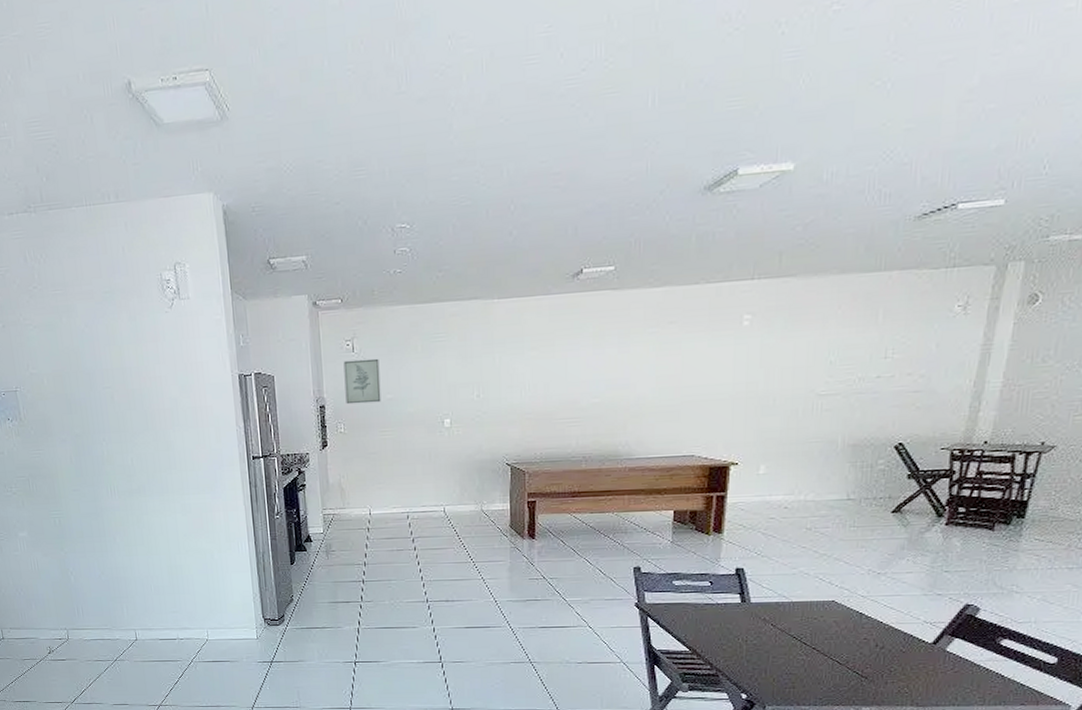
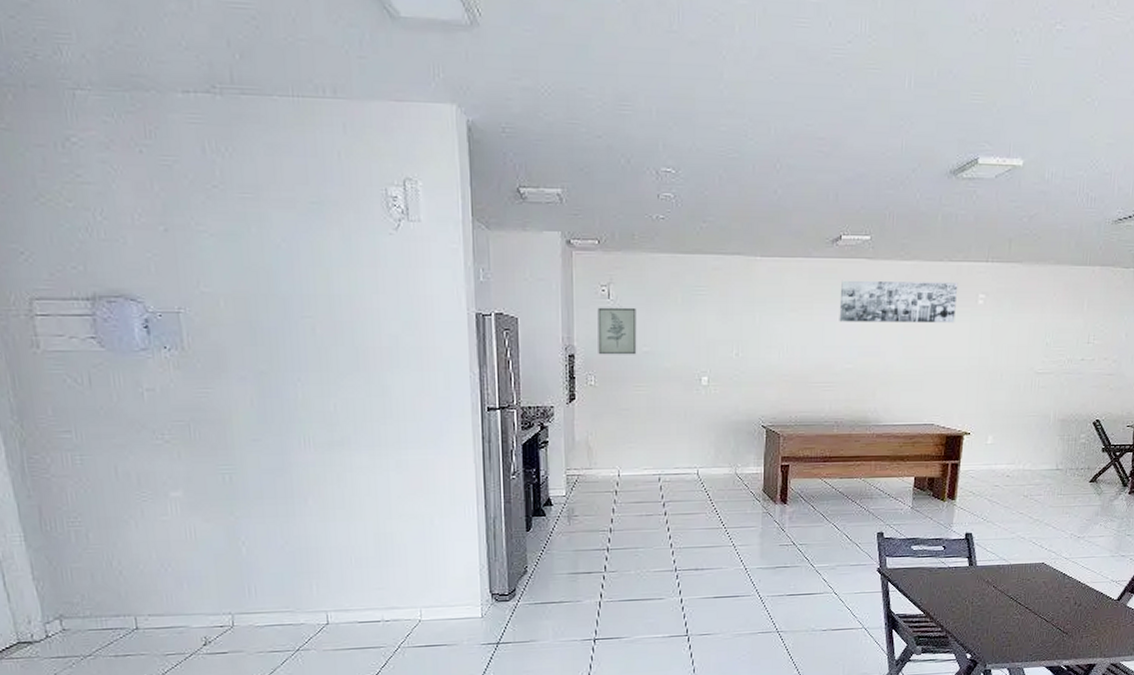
wall art: none [583,305,718,356] -> present [839,280,959,324]

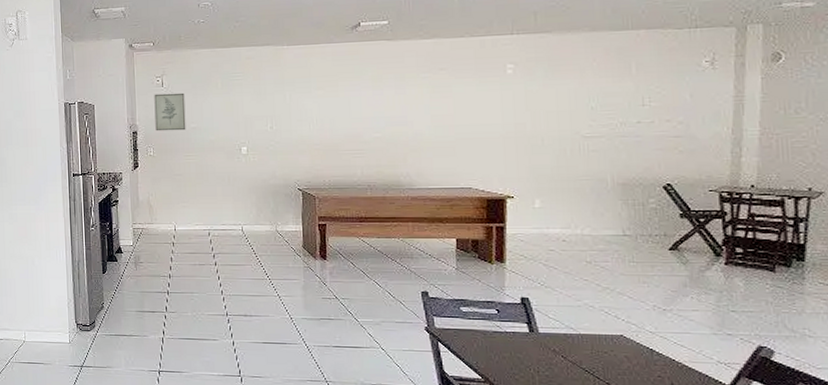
wall art: present [839,280,959,324] -> none [363,55,484,96]

